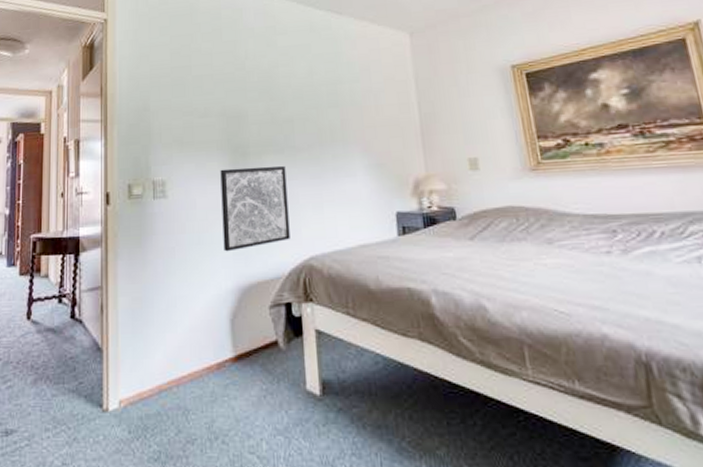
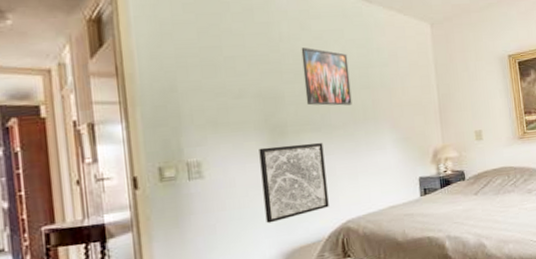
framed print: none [266,64,319,126] -> present [301,47,352,106]

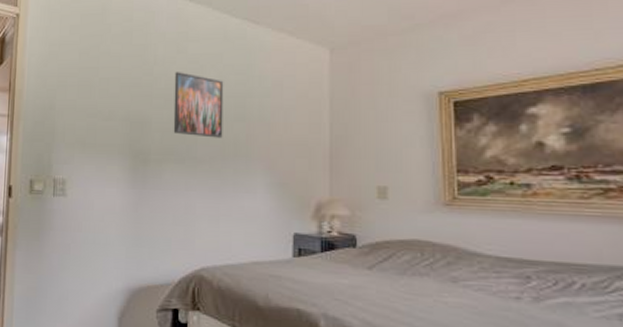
wall art: present [259,143,329,224] -> none [117,173,185,254]

